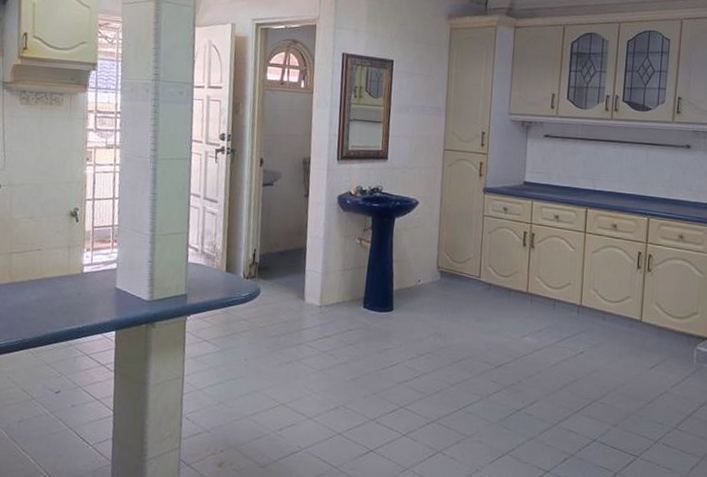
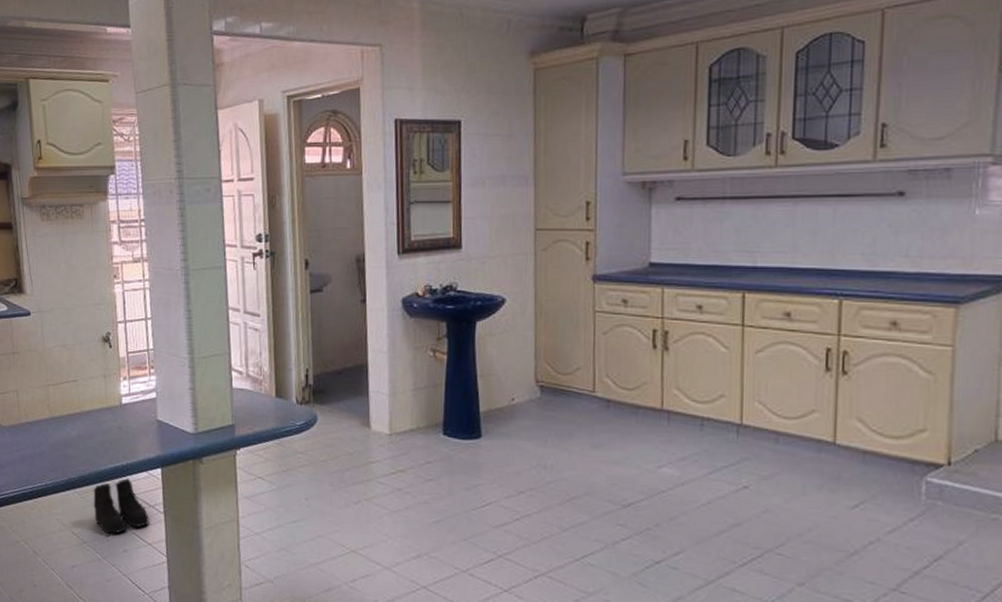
boots: none [45,340,100,391] -> present [93,478,149,534]

